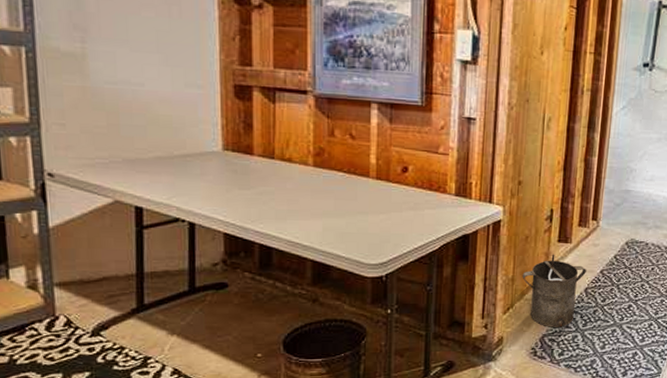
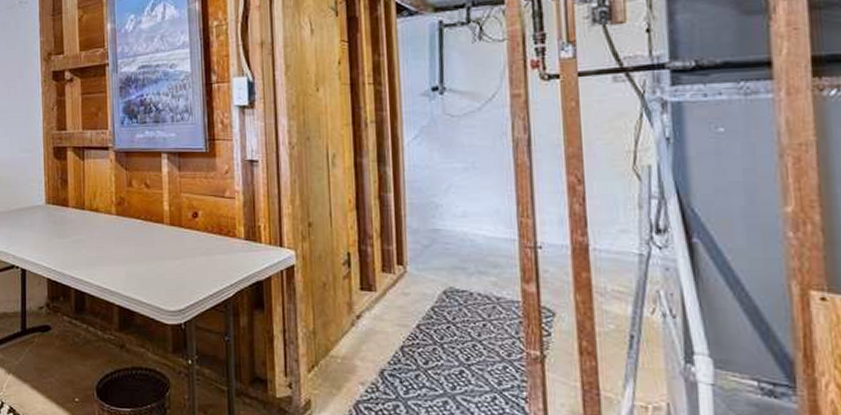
bucket: present [522,254,586,328] -> none [324,304,399,395]

